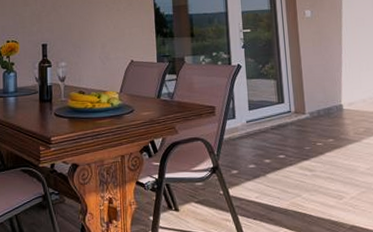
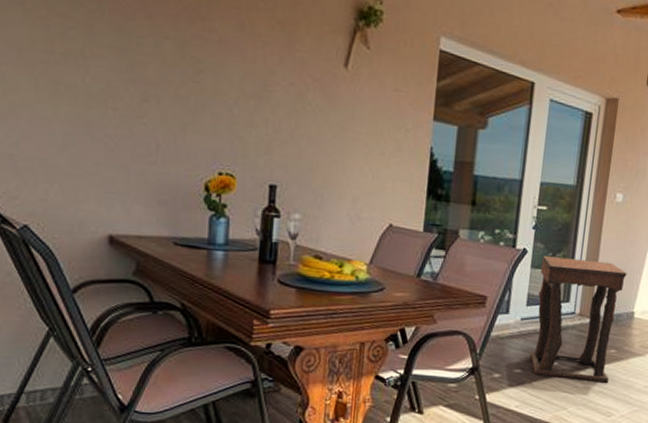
side table: none [255,66,333,170] -> present [530,256,627,384]

